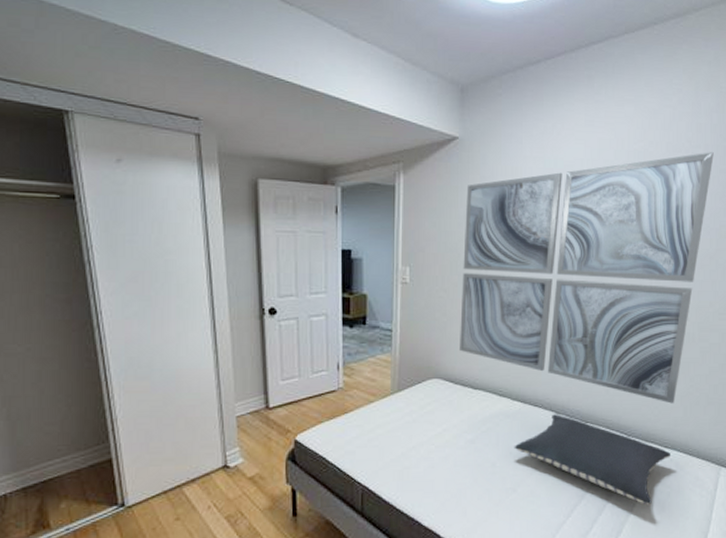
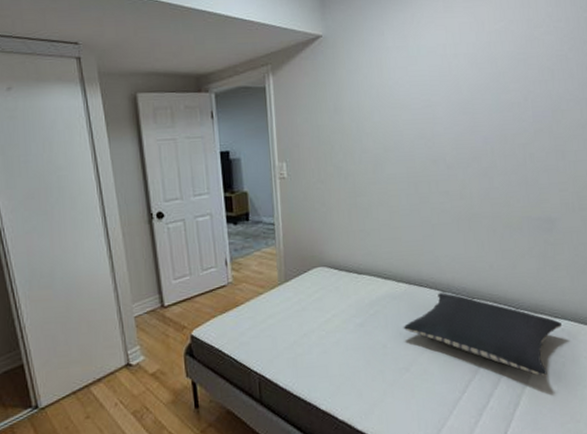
wall art: present [460,152,714,404] -> none [334,24,576,274]

